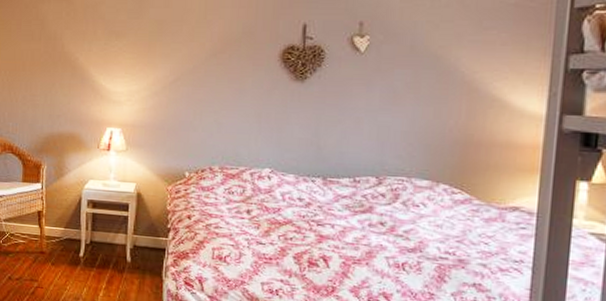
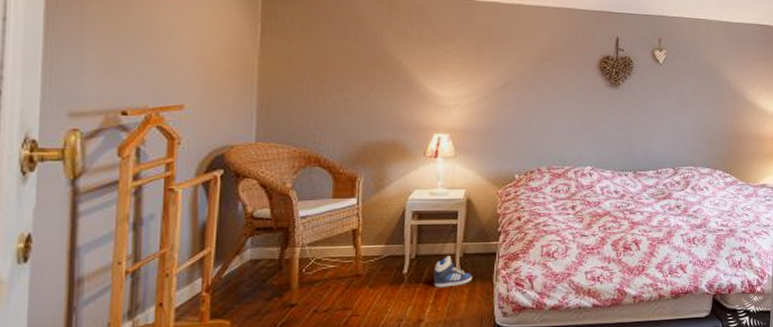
sneaker: none [106,245,143,276] -> present [434,256,473,288]

